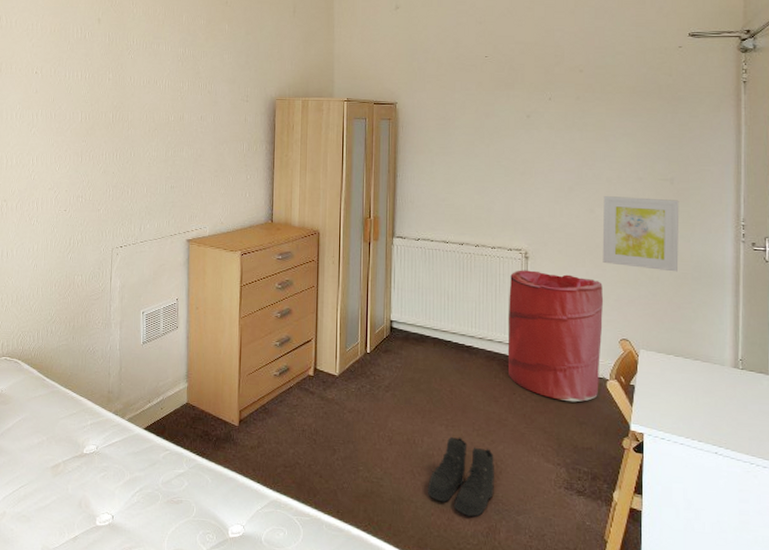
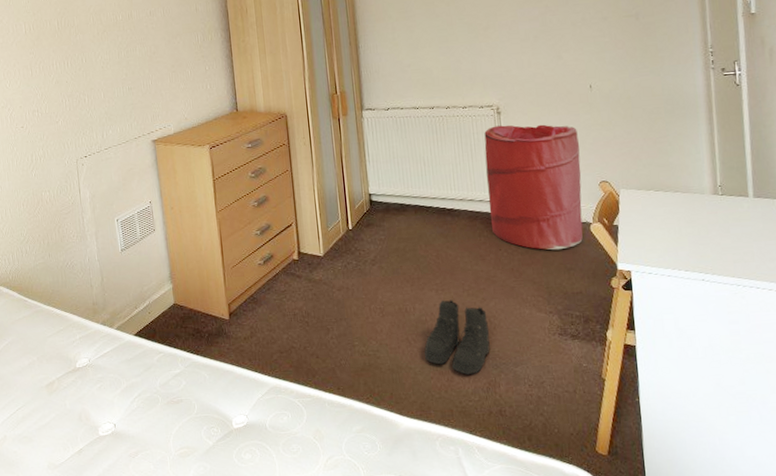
wall art: present [602,196,679,272] -> none [570,35,651,109]

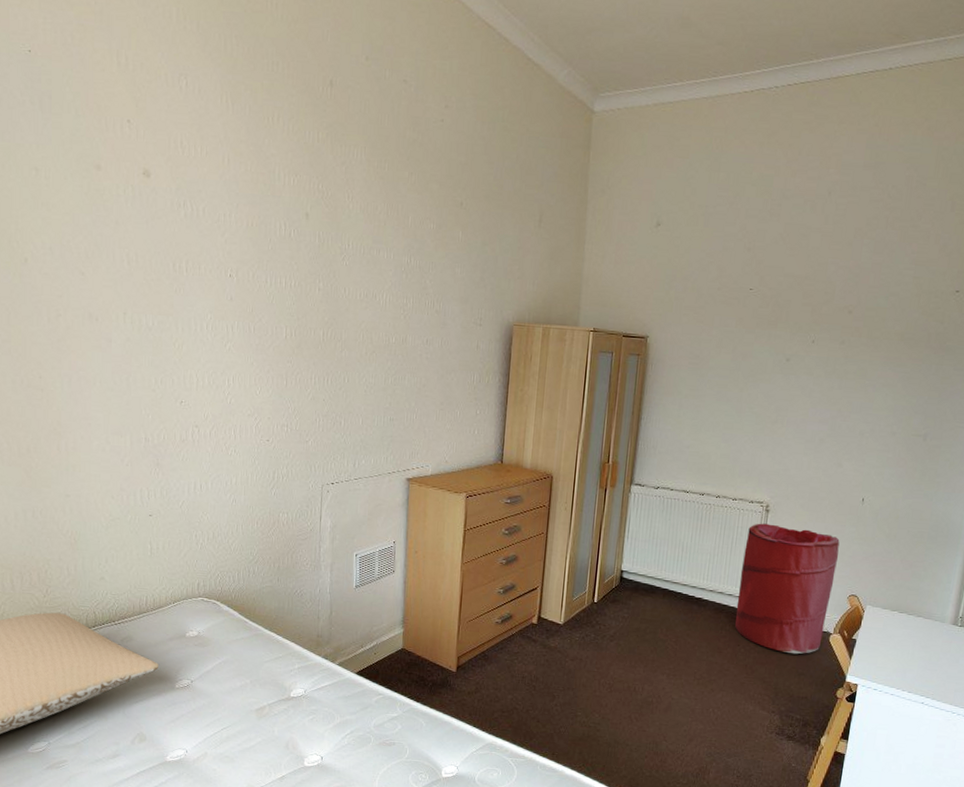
boots: present [424,299,490,375] -> none [643,685,712,759]

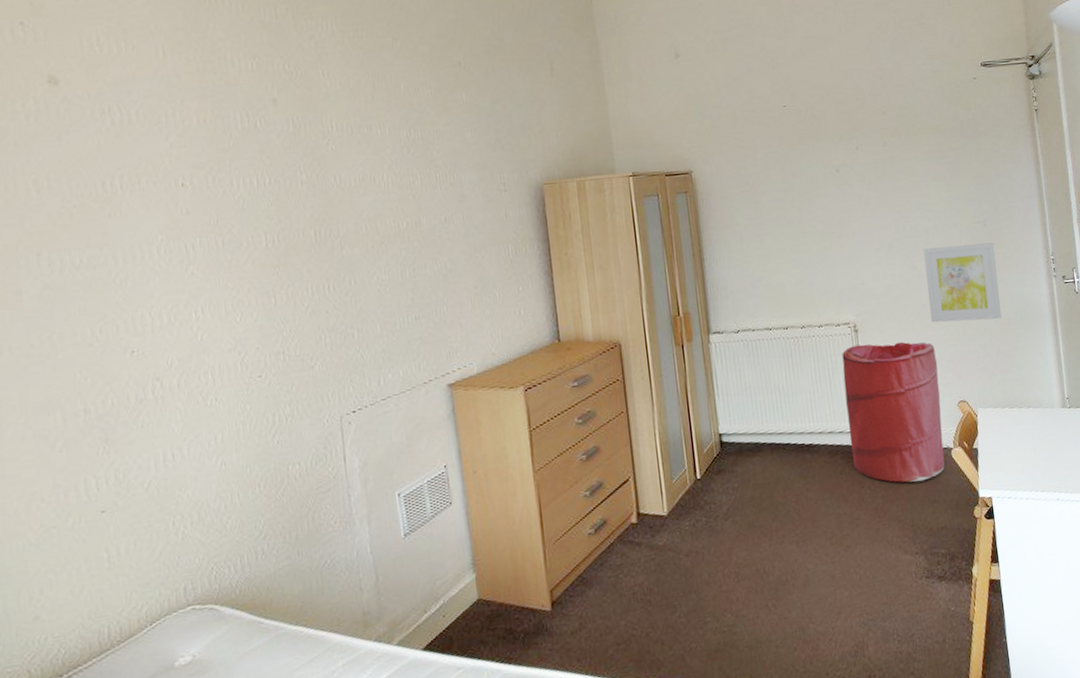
wall art: none [843,450,929,531] -> present [923,242,1002,323]

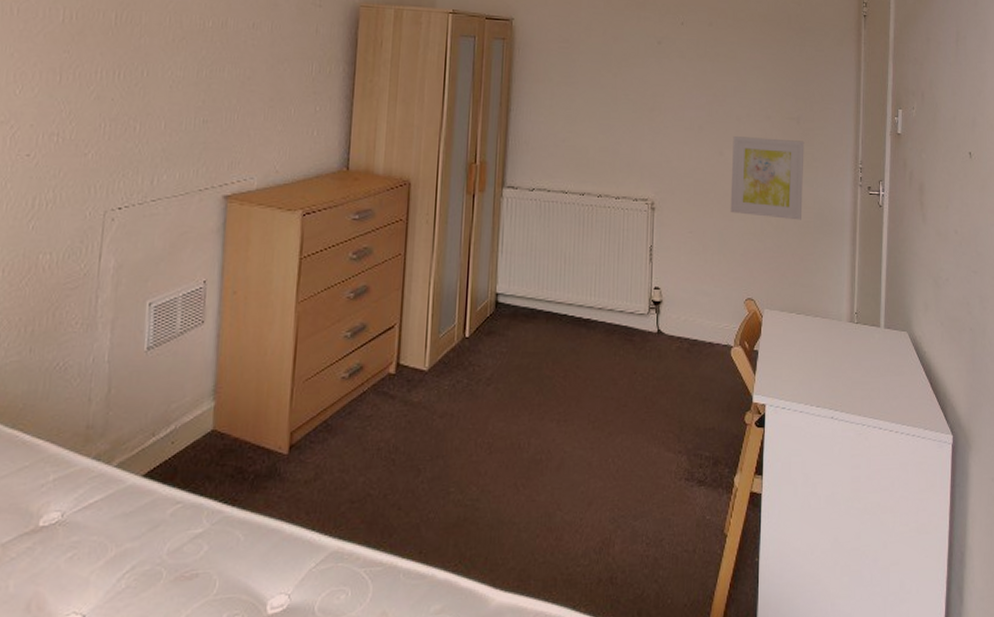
laundry hamper: present [842,341,945,483] -> none [629,223,731,377]

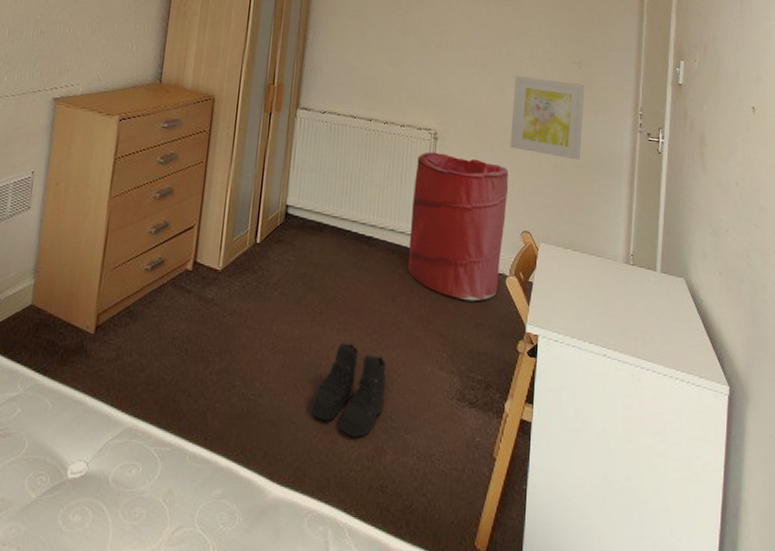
boots: none [533,433,611,531] -> present [311,342,387,437]
laundry hamper: none [629,223,731,377] -> present [408,151,509,301]

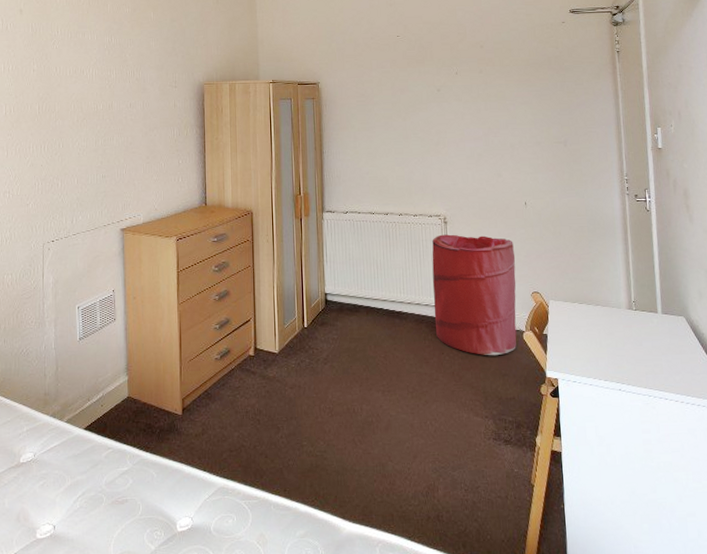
boots: present [311,342,387,437] -> none [369,401,431,478]
wall art: present [510,76,585,161] -> none [508,160,576,226]

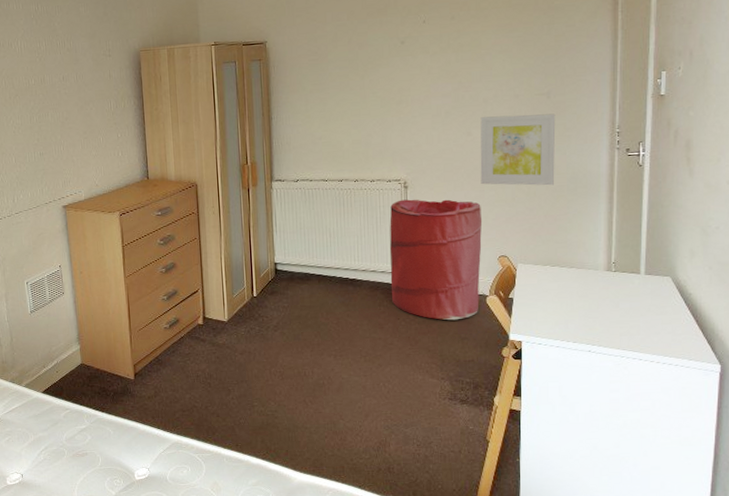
wall art: none [508,160,576,226] -> present [480,113,556,186]

